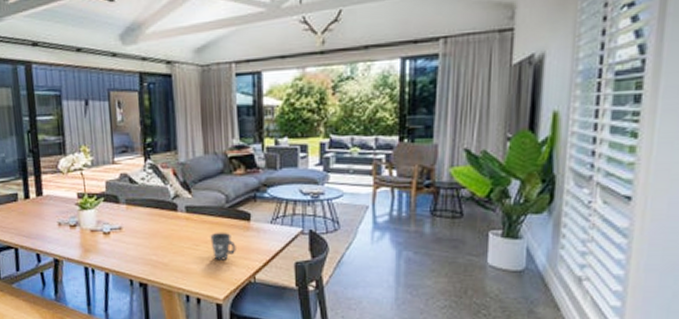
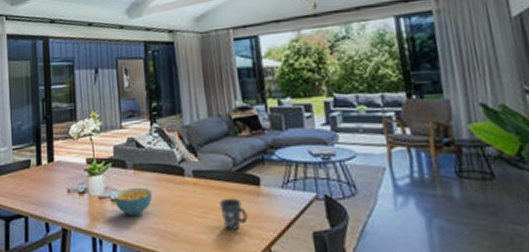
cereal bowl: none [106,221,145,248] -> present [114,187,153,216]

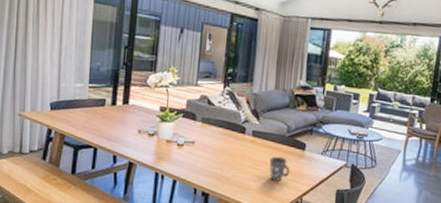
cereal bowl: present [114,187,153,216] -> none [180,136,215,160]

